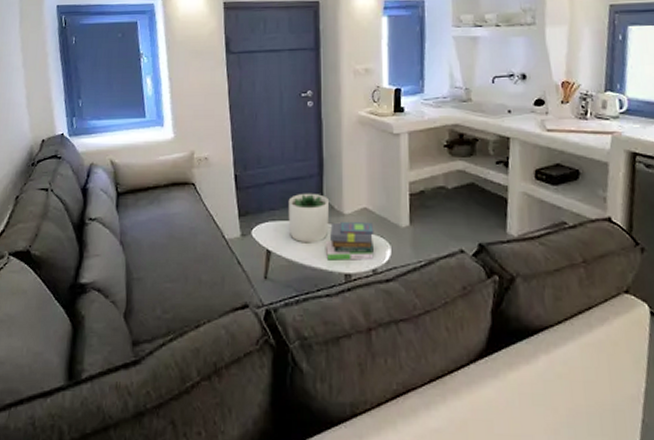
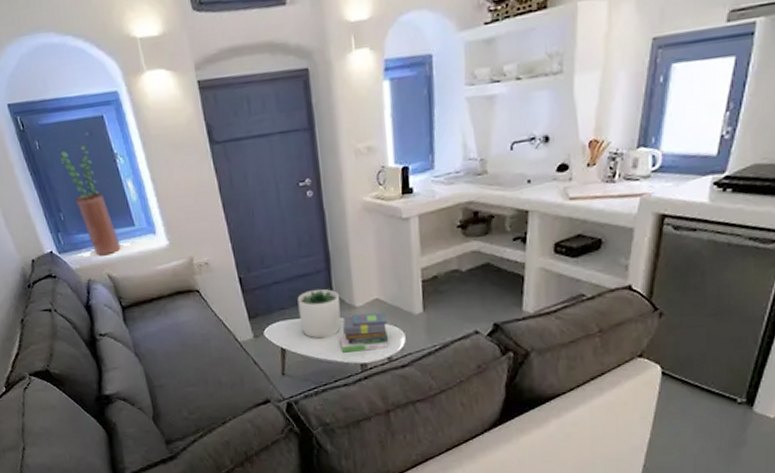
vase: none [90,43,129,142] -> present [57,144,121,256]

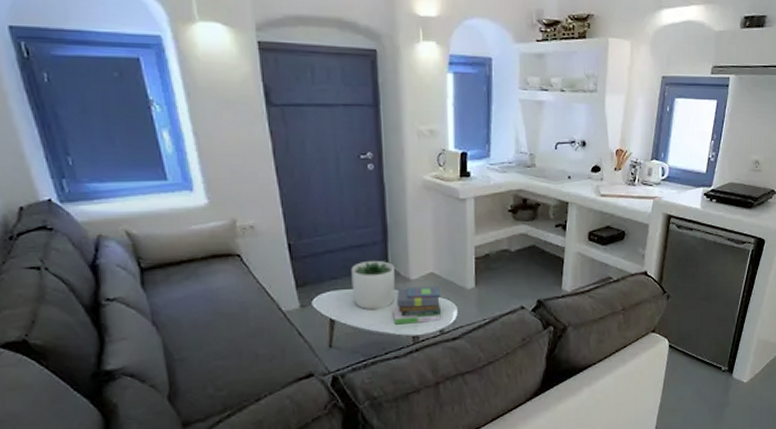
vase: present [57,144,121,256] -> none [73,83,147,210]

